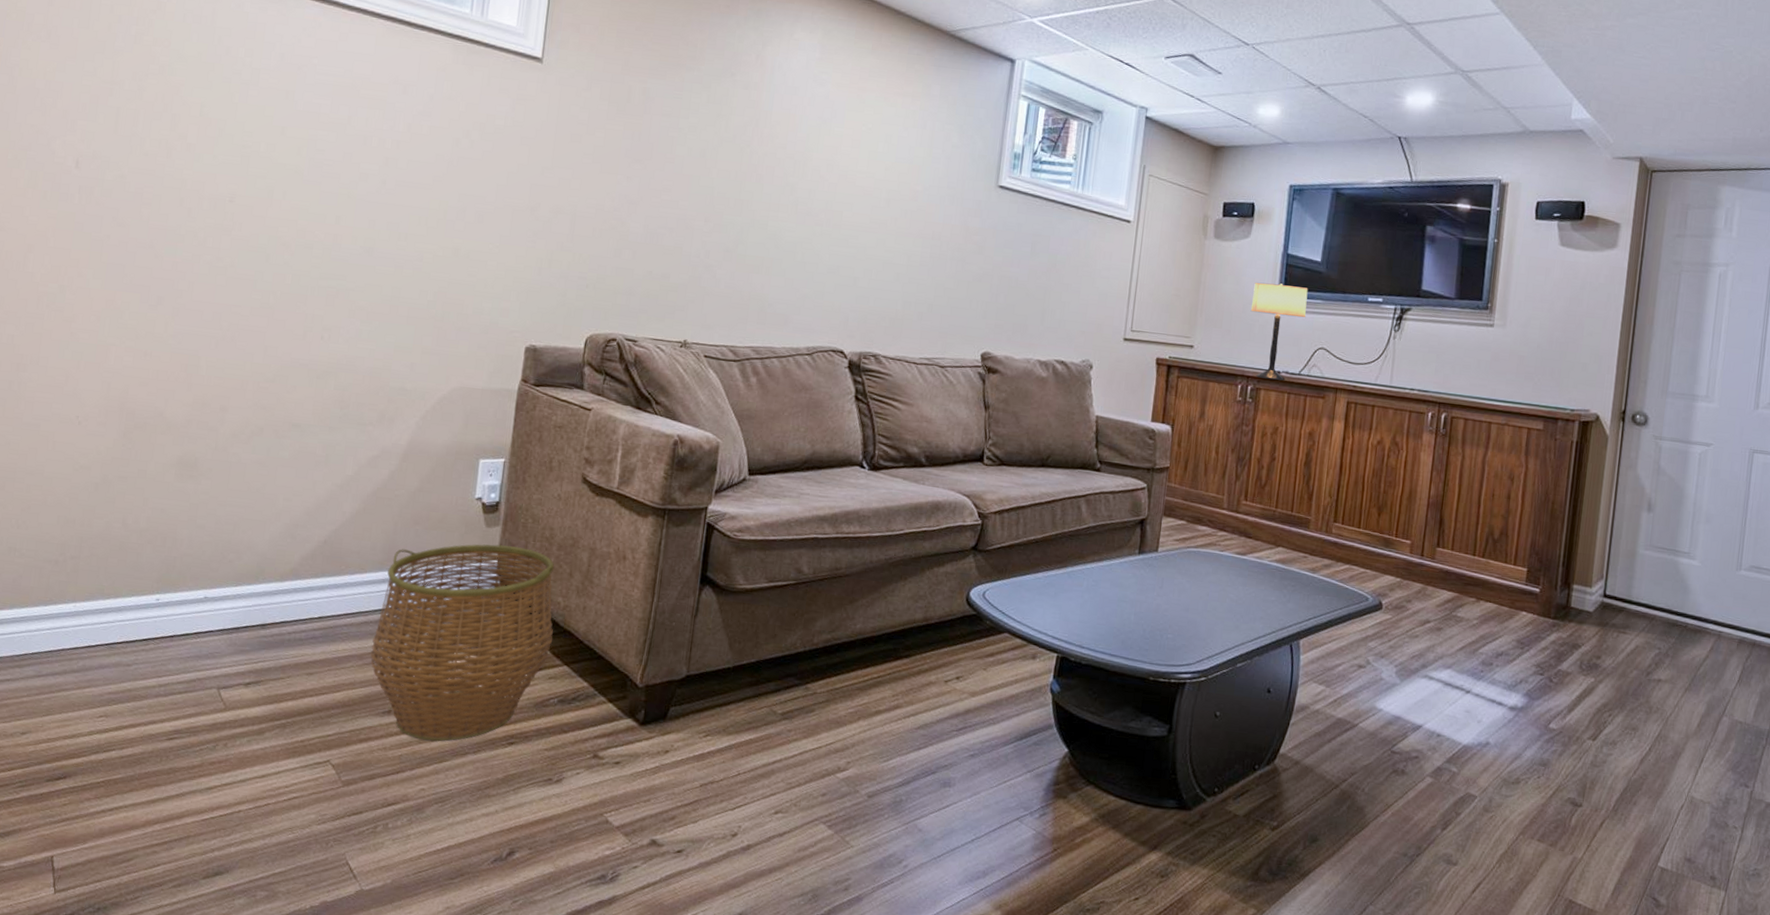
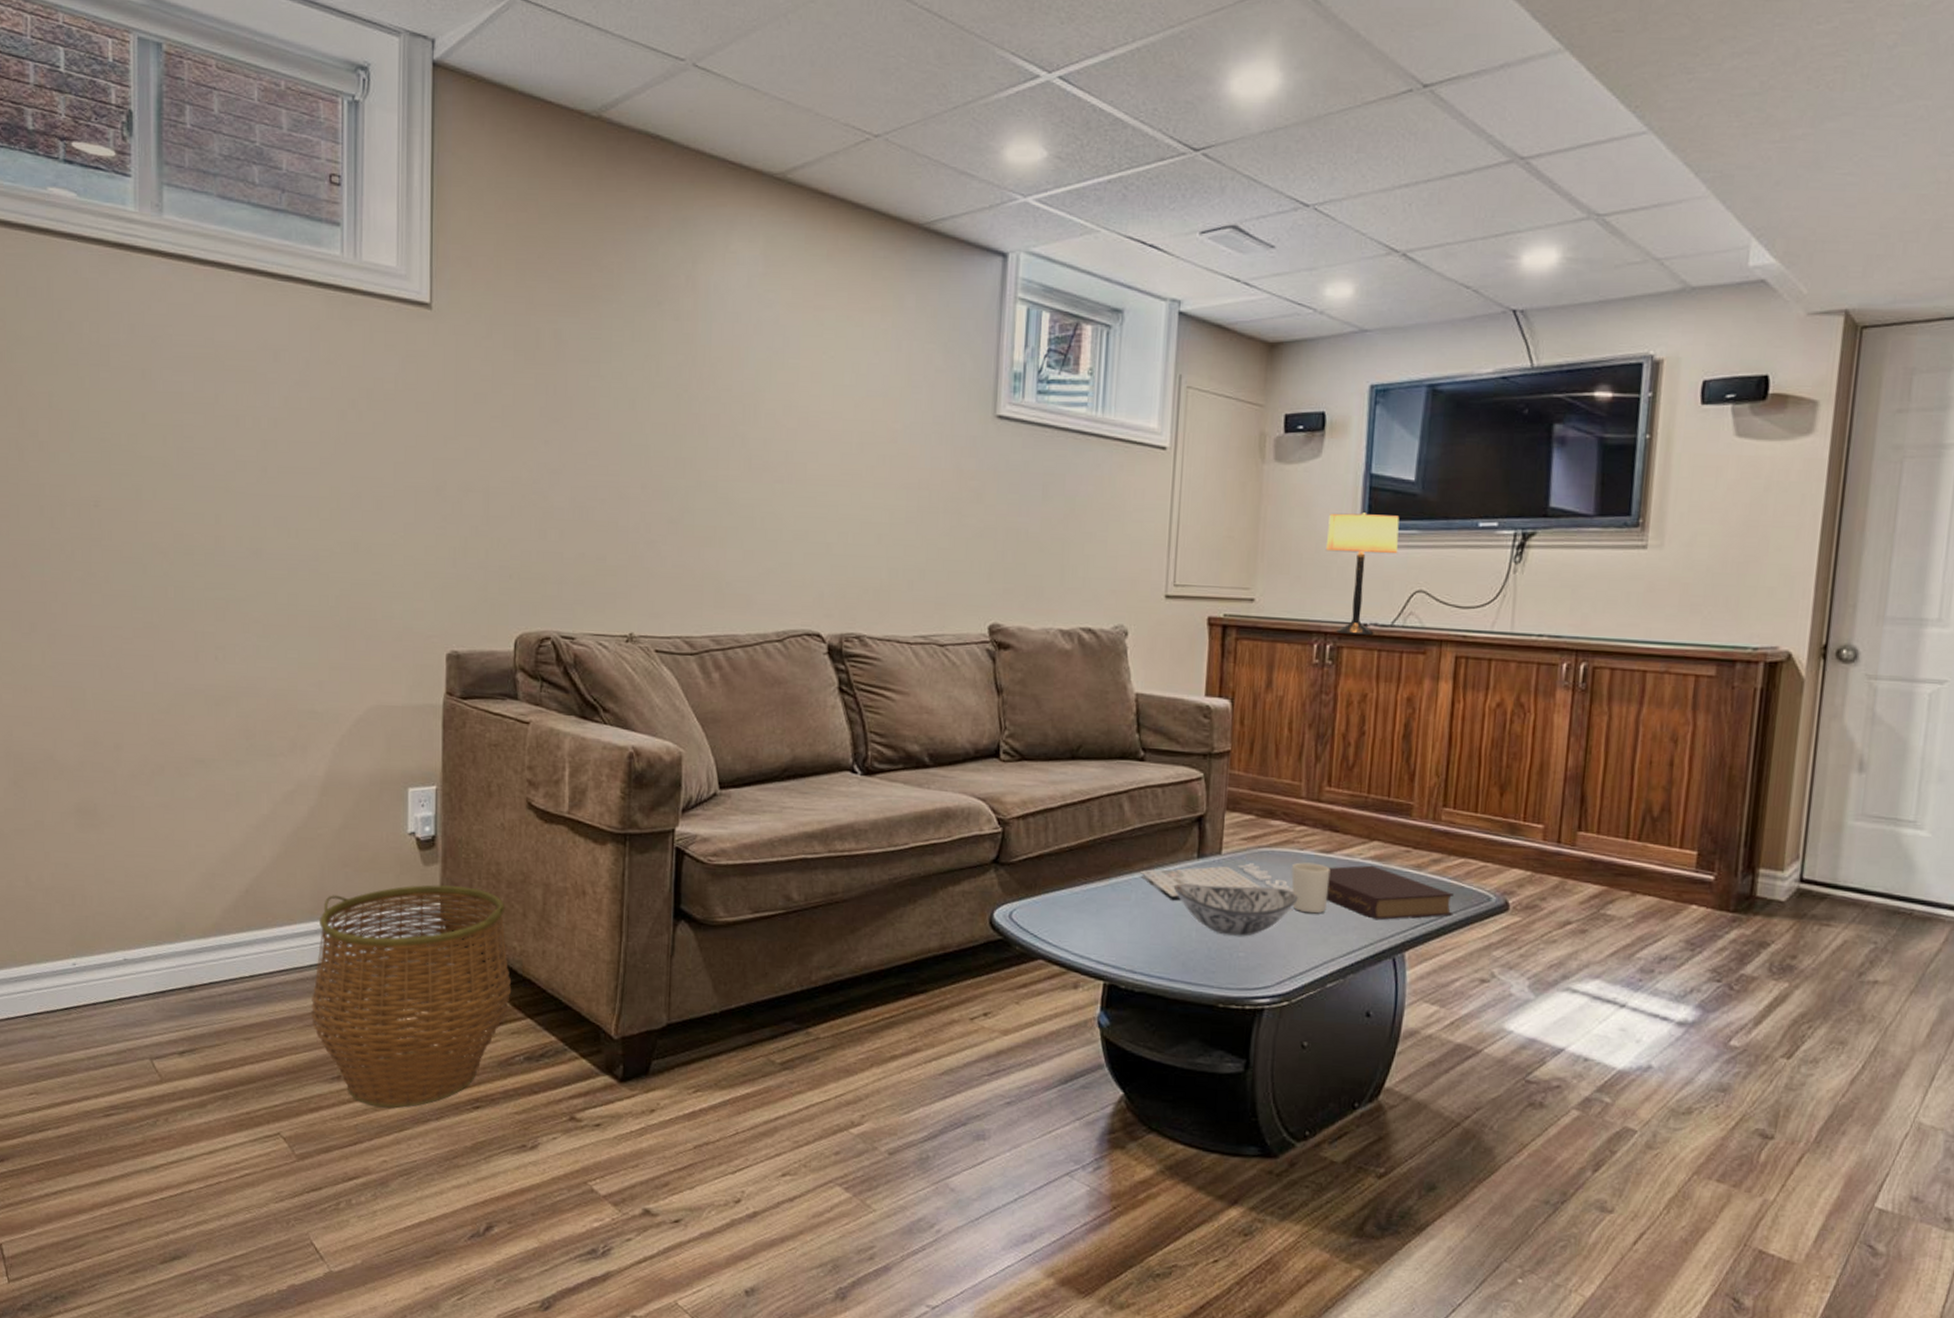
magazine: none [1091,560,1214,590] -> present [1140,863,1293,902]
decorative bowl: none [1118,574,1218,621] -> present [1173,883,1298,936]
mug: none [1212,561,1244,605] -> present [1291,862,1331,914]
book: none [1239,566,1340,613] -> present [1325,865,1454,921]

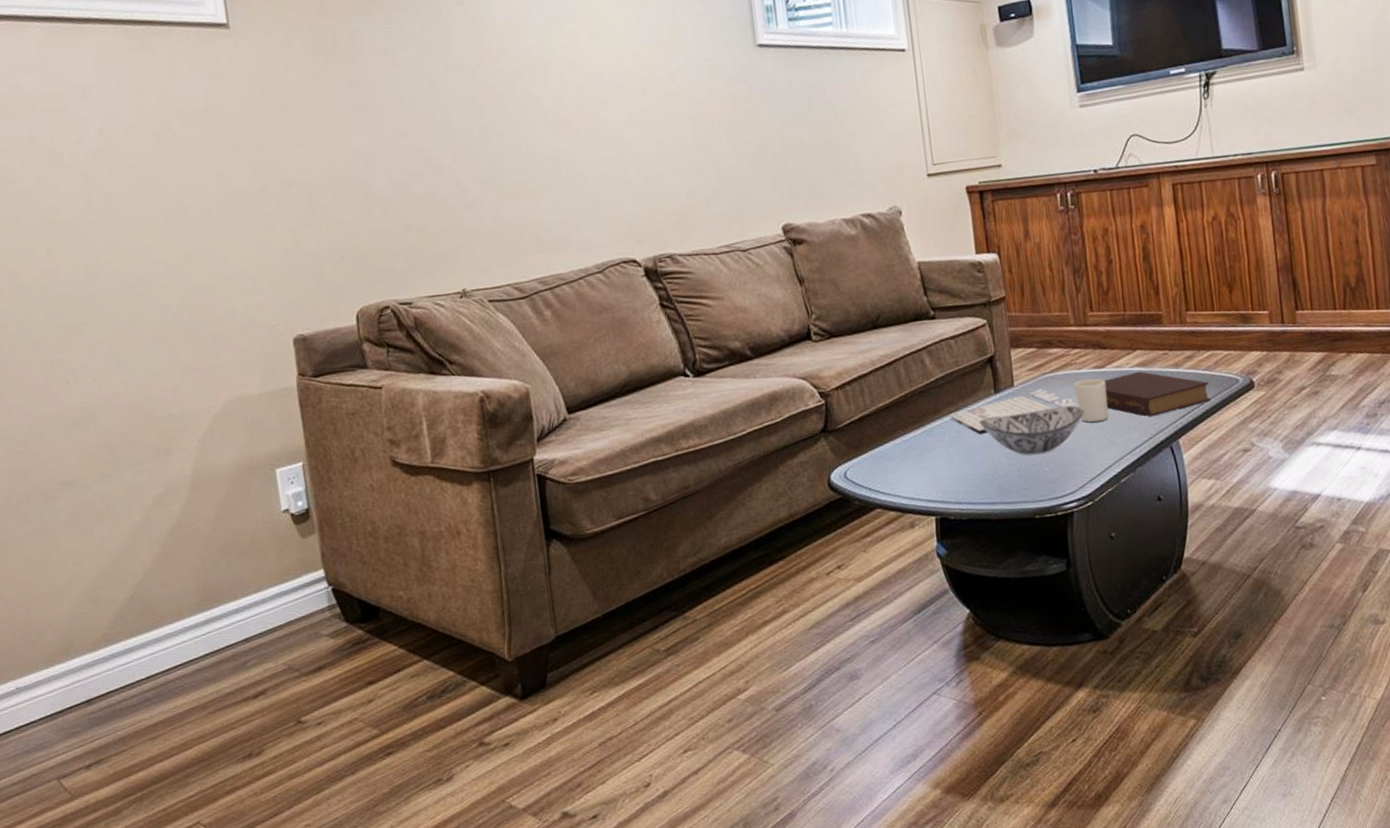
basket: present [310,884,512,1108] -> none [208,549,405,775]
table lamp: present [1325,512,1400,636] -> none [1049,75,1111,182]

